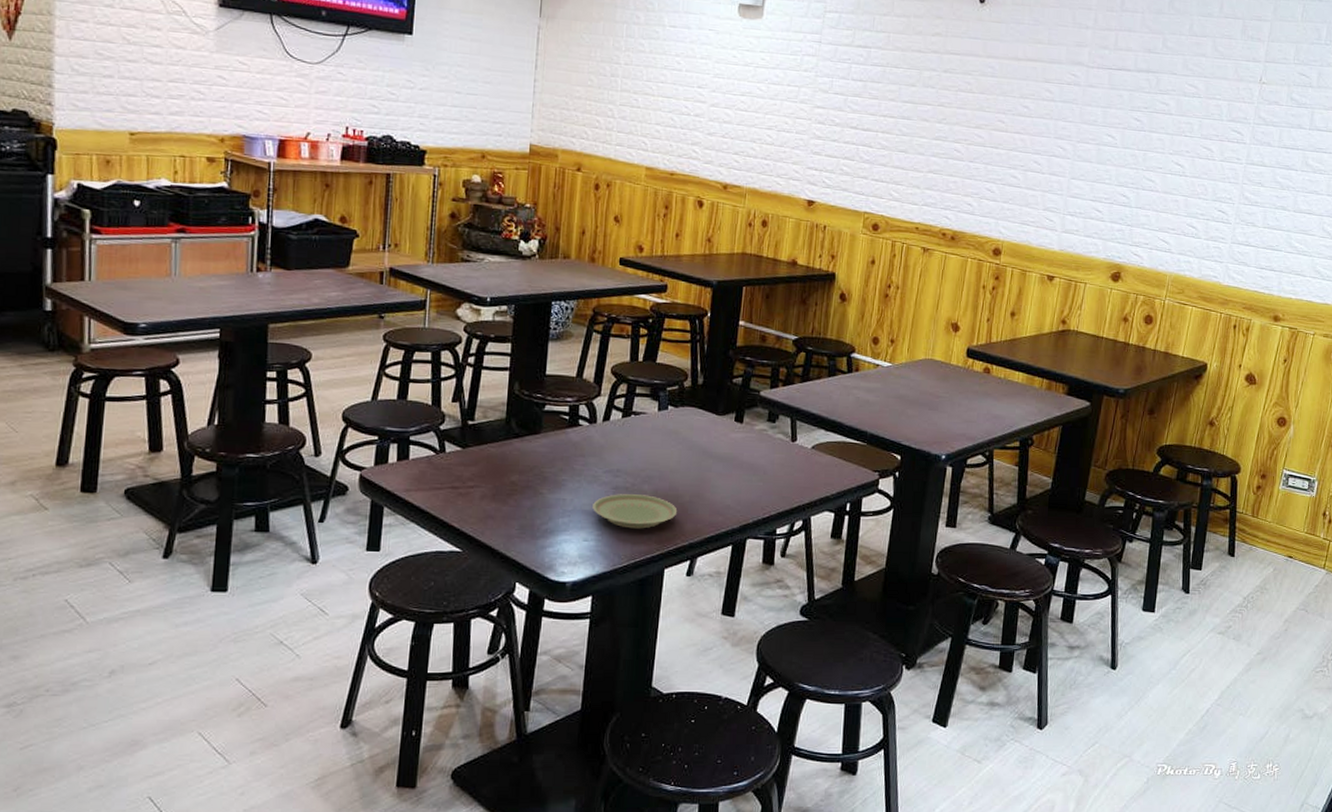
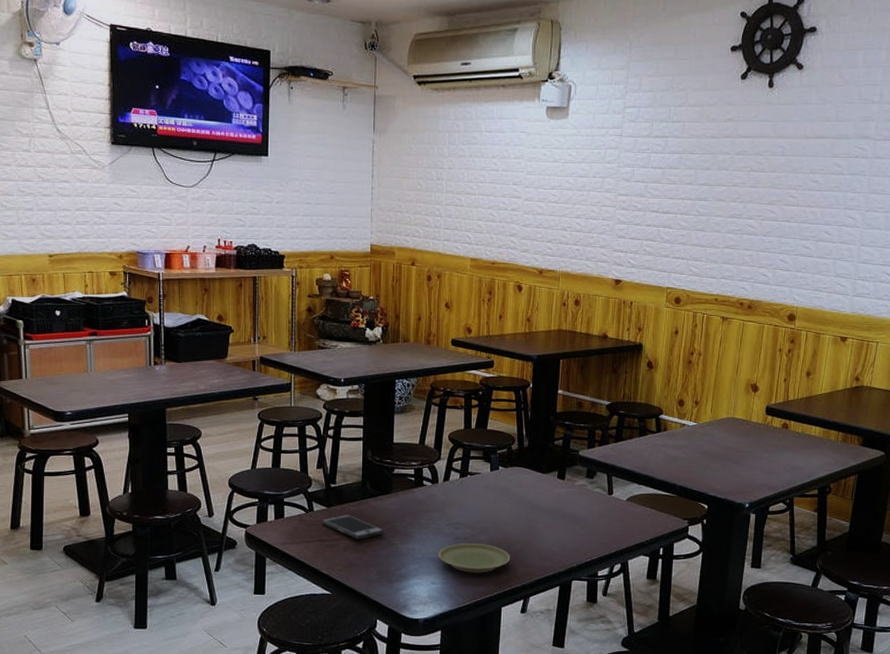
smartphone: none [454,458,531,488] -> present [321,515,385,540]

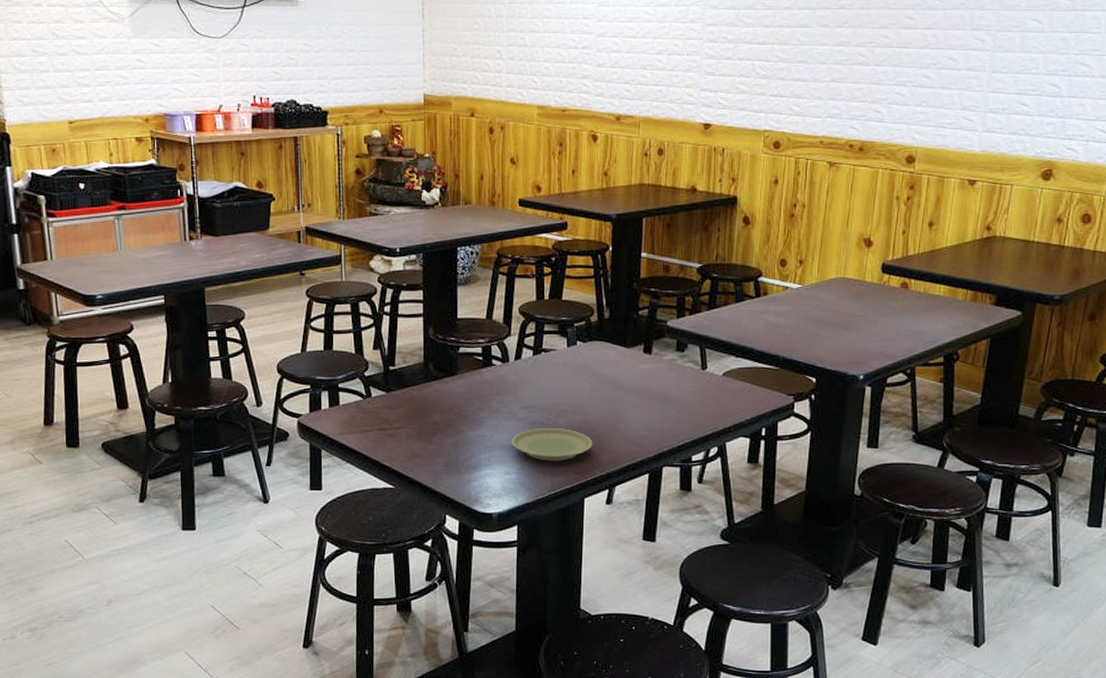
smartphone: present [321,515,385,540] -> none [380,400,452,428]

